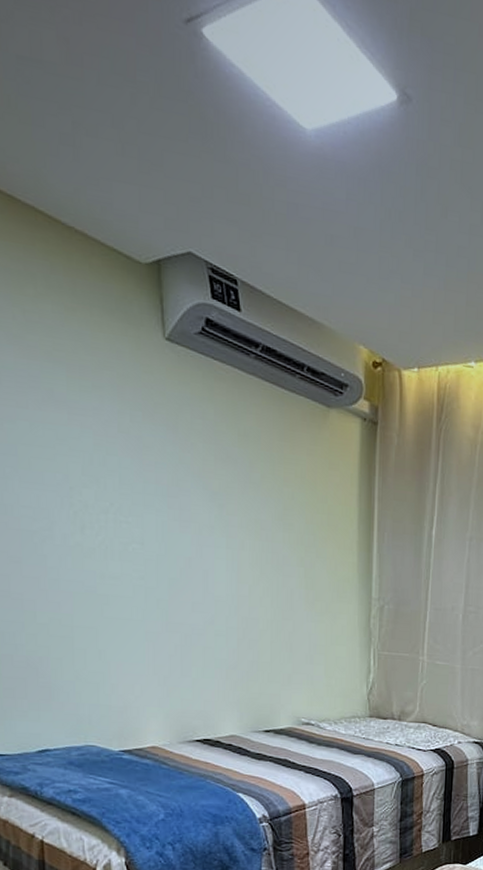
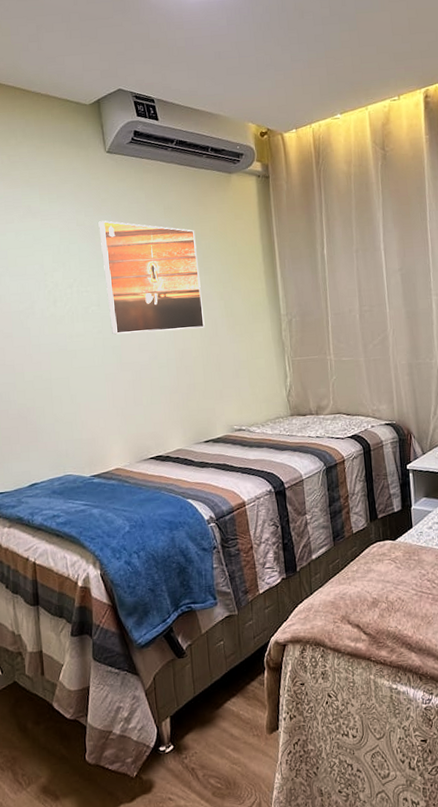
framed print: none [148,432,278,597] -> present [98,220,205,335]

